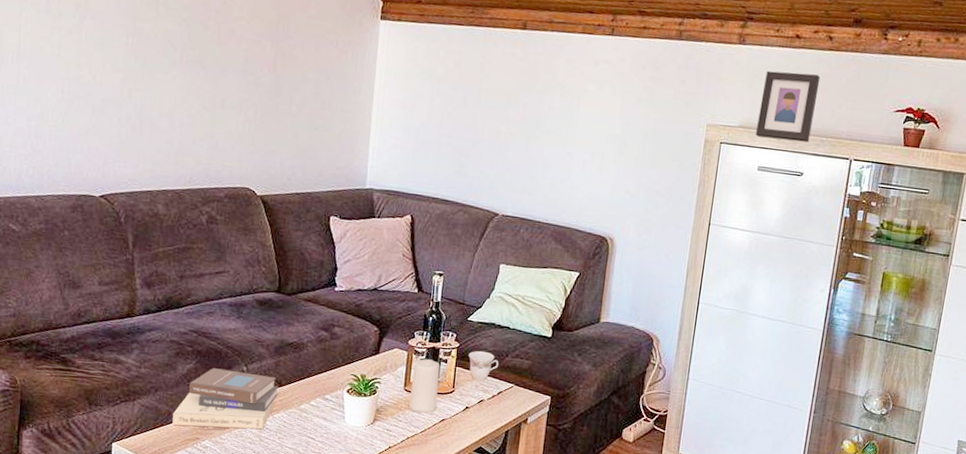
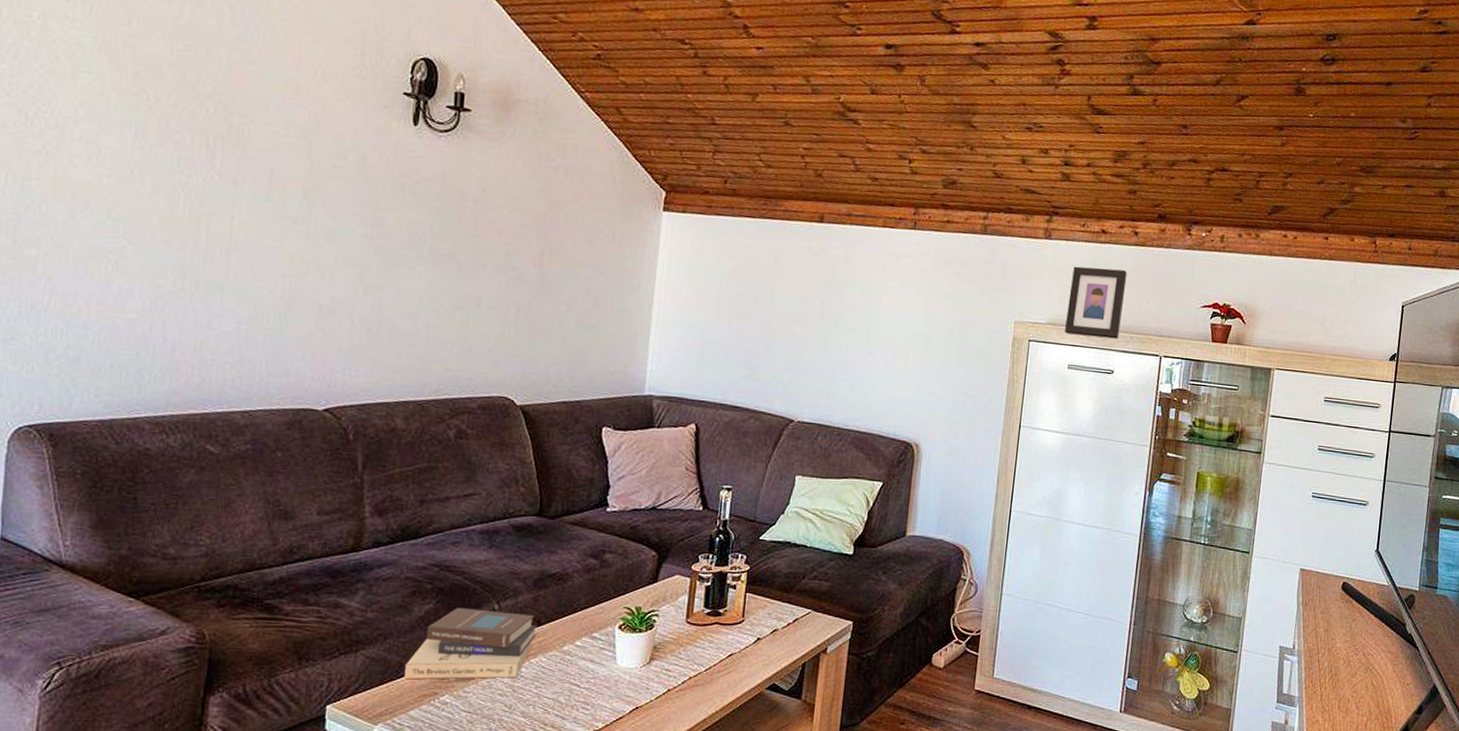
candle: present [408,359,440,414] -> none [690,585,728,649]
teacup: present [468,350,499,382] -> none [759,573,795,609]

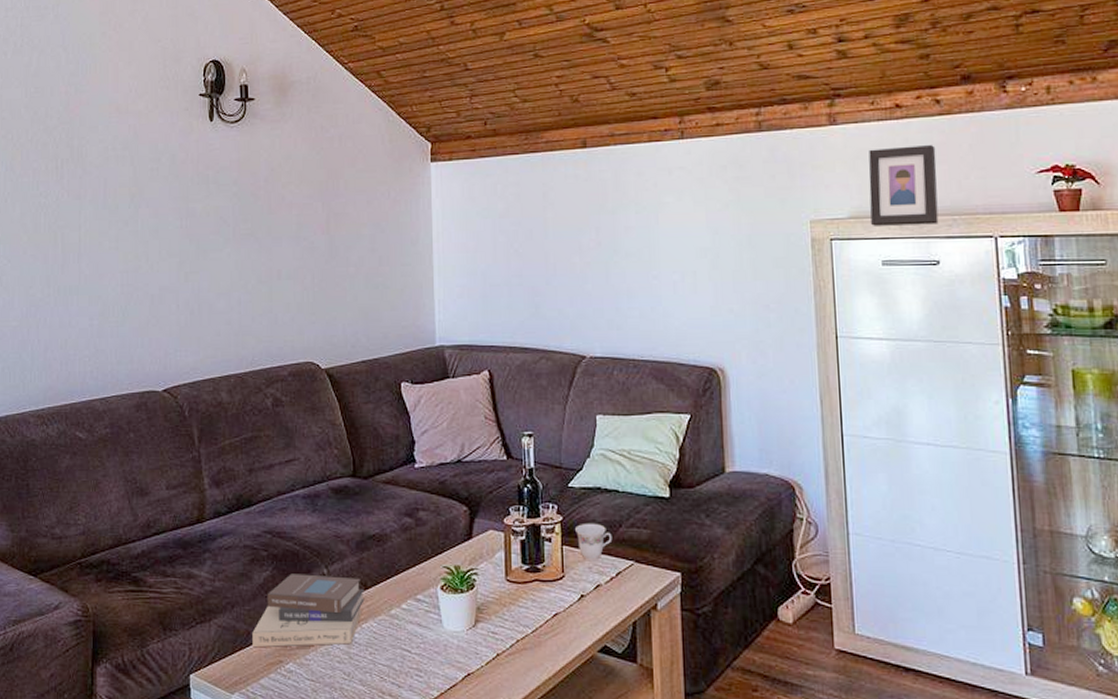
teacup: none [759,573,795,609] -> present [574,522,613,562]

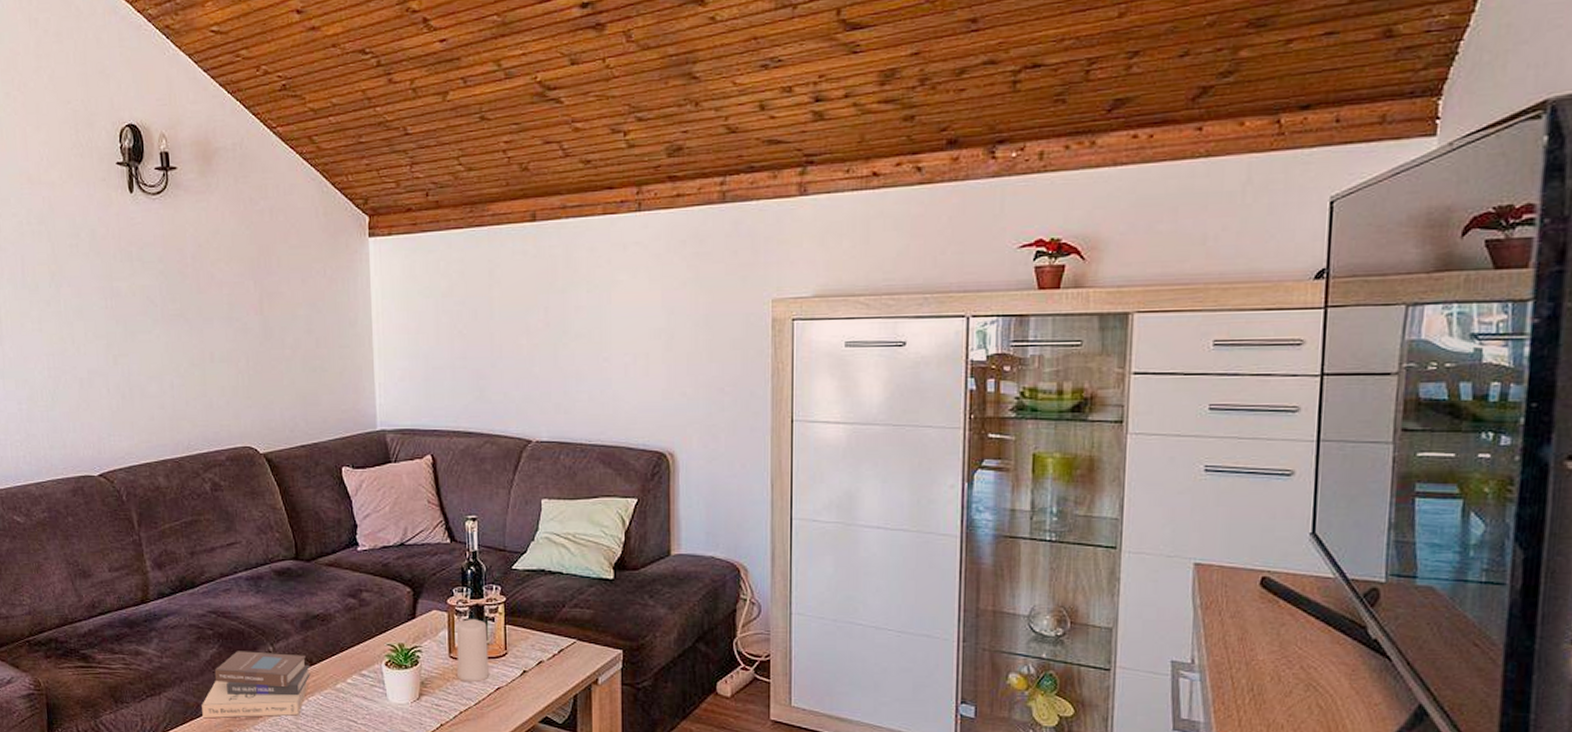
candle: none [512,539,547,608] -> present [456,619,490,683]
teacup: present [574,522,613,562] -> none [517,603,556,640]
picture frame: present [869,145,939,226] -> none [837,218,912,305]

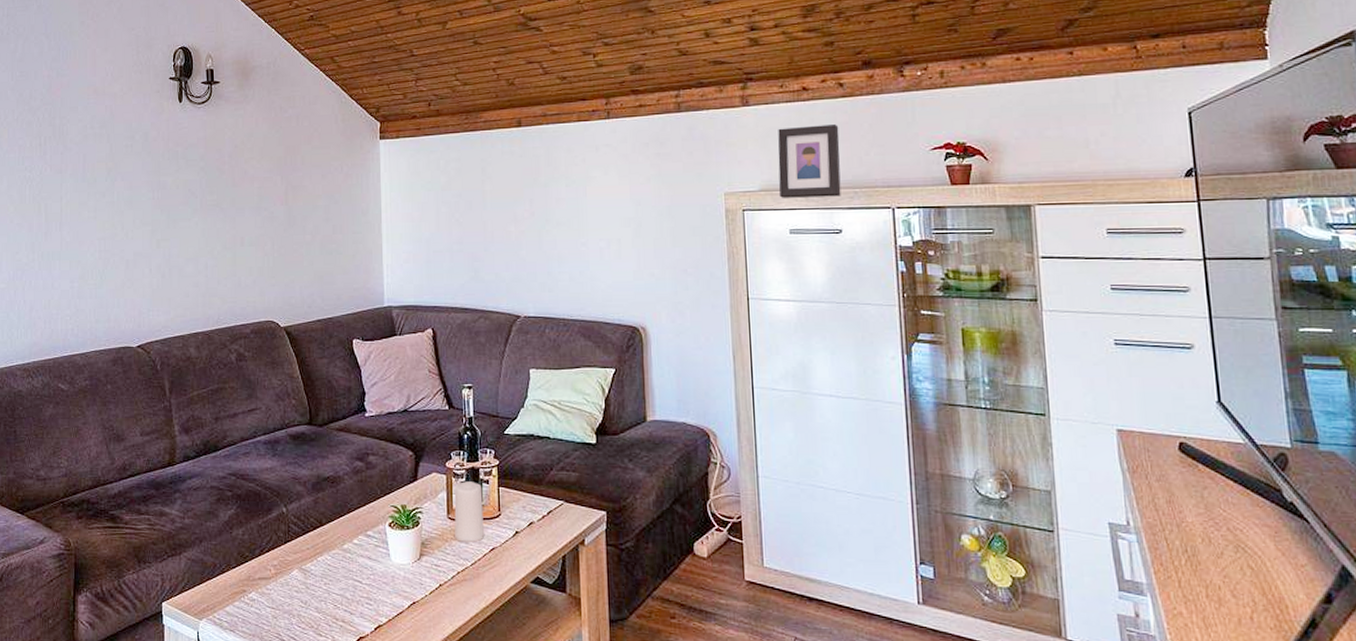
books: present [202,651,311,719] -> none [218,512,320,579]
picture frame: none [837,218,912,305] -> present [778,125,841,198]

